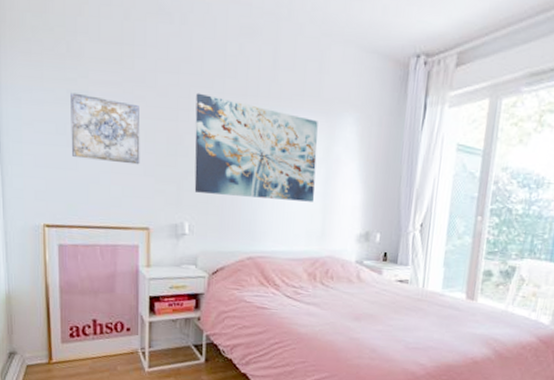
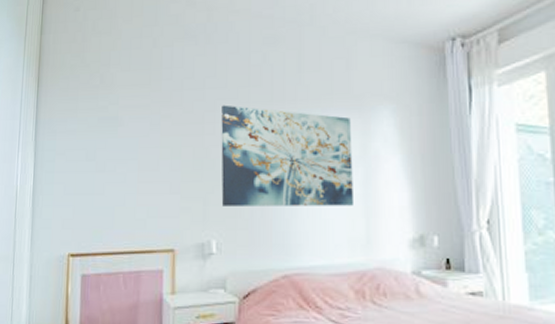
wall art: present [70,92,140,165] -> none [99,119,166,183]

